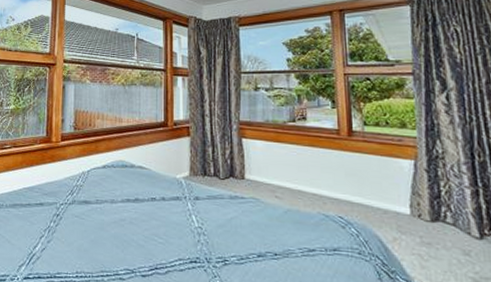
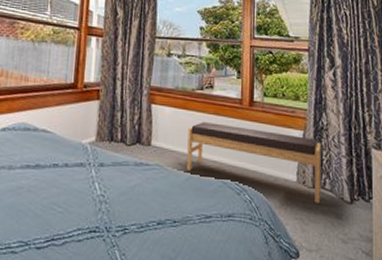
bench: none [282,154,442,238] -> present [186,122,321,203]

